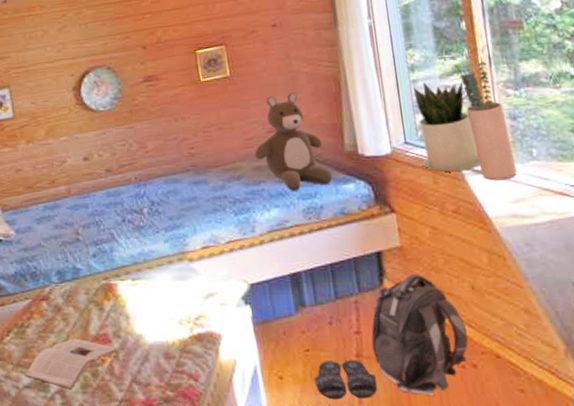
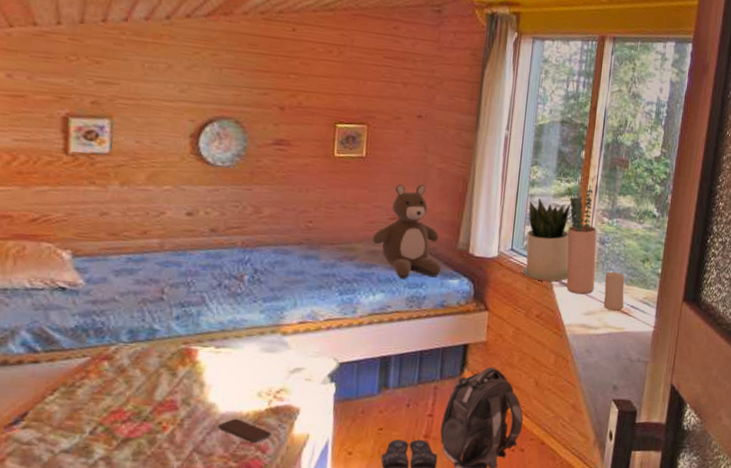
magazine: present [25,338,117,390] -> none [65,402,183,457]
smartphone: none [148,347,200,371] -> present [217,418,272,443]
candle: none [528,148,561,194] -> present [603,272,625,311]

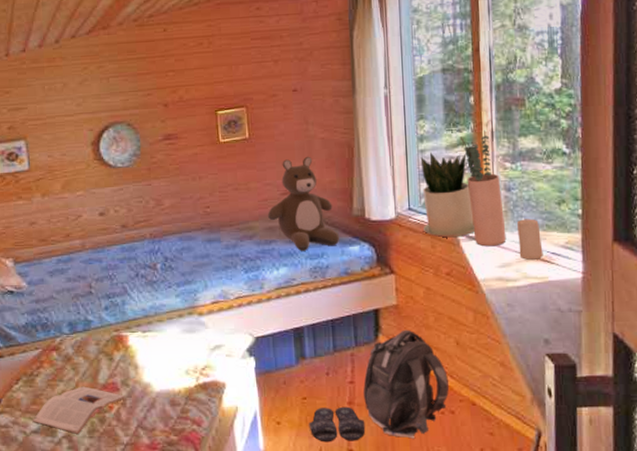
magazine: none [65,402,183,457] -> present [33,386,125,435]
smartphone: present [217,418,272,443] -> none [155,395,204,417]

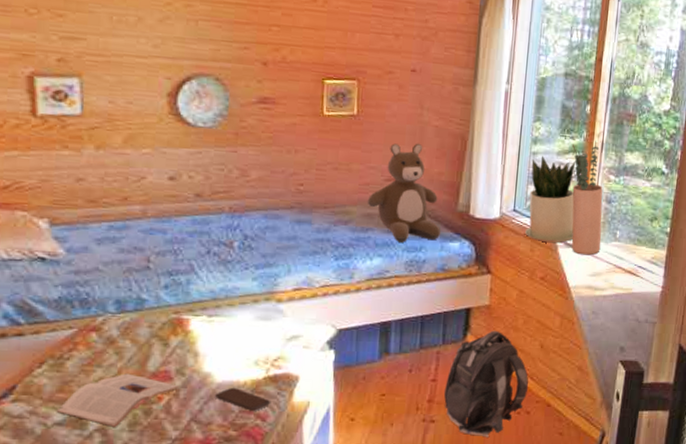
smartphone: none [155,395,204,417] -> present [214,387,271,411]
slippers: present [309,406,366,443] -> none [384,404,443,440]
candle: present [517,219,543,260] -> none [610,231,632,271]

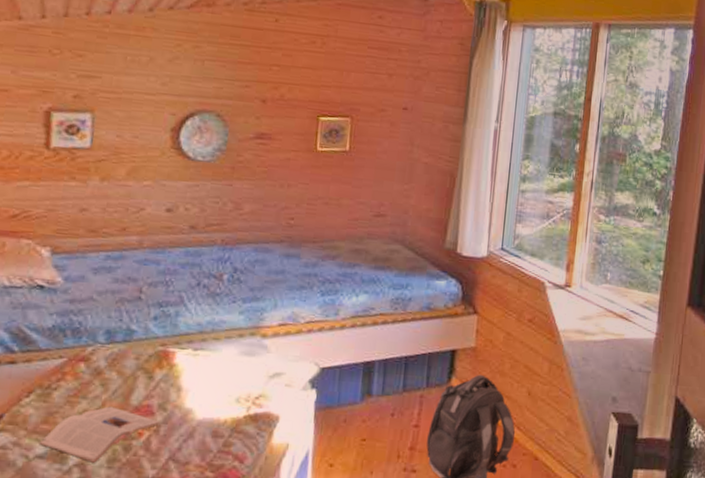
smartphone: present [214,387,271,411] -> none [193,425,250,452]
teddy bear: present [367,143,440,243] -> none [355,179,427,280]
planter: present [525,155,576,243] -> none [513,193,565,284]
vase: present [571,141,603,256] -> none [560,180,593,298]

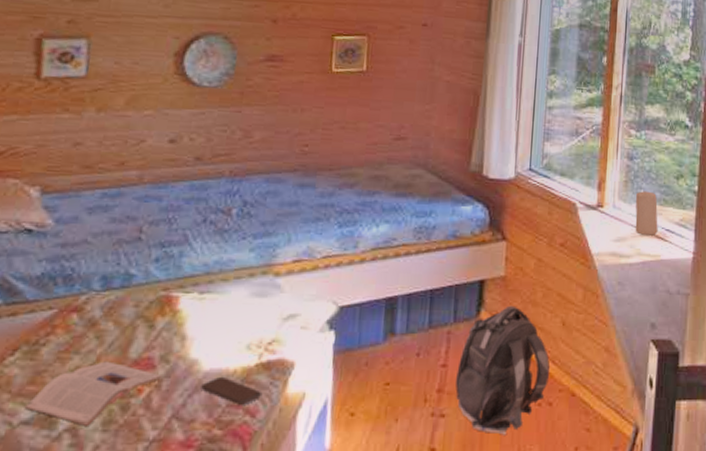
smartphone: none [193,425,250,452] -> present [199,376,263,405]
candle: none [600,273,623,316] -> present [635,191,658,235]

